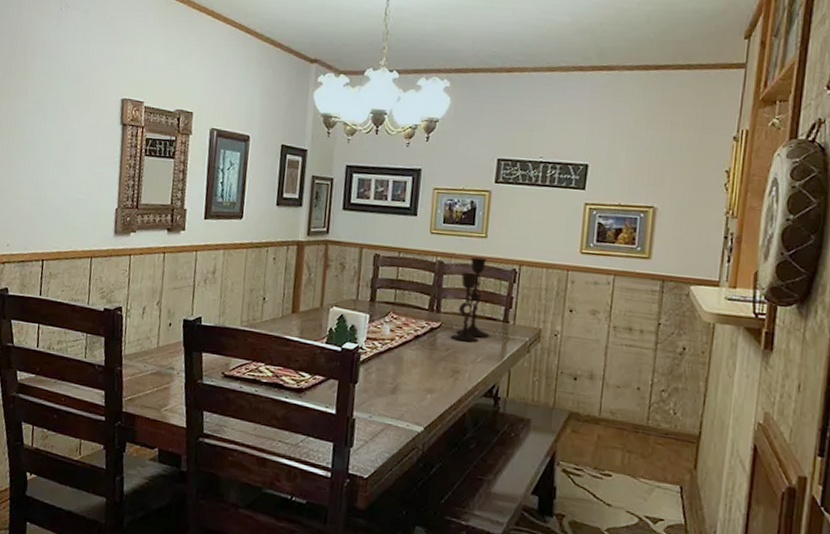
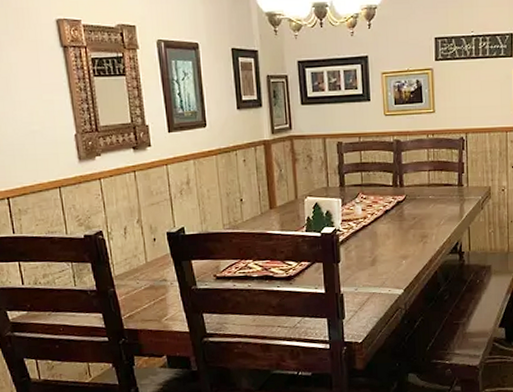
candlestick: present [450,257,489,343] -> none [415,132,448,209]

